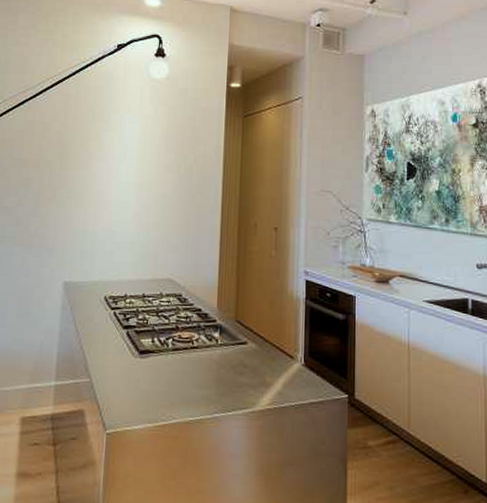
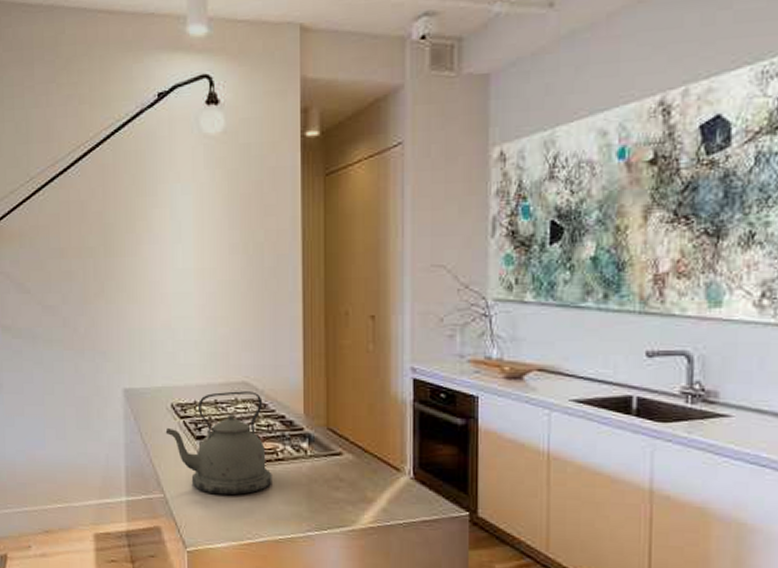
kettle: none [97,286,187,380] -> present [165,391,272,496]

